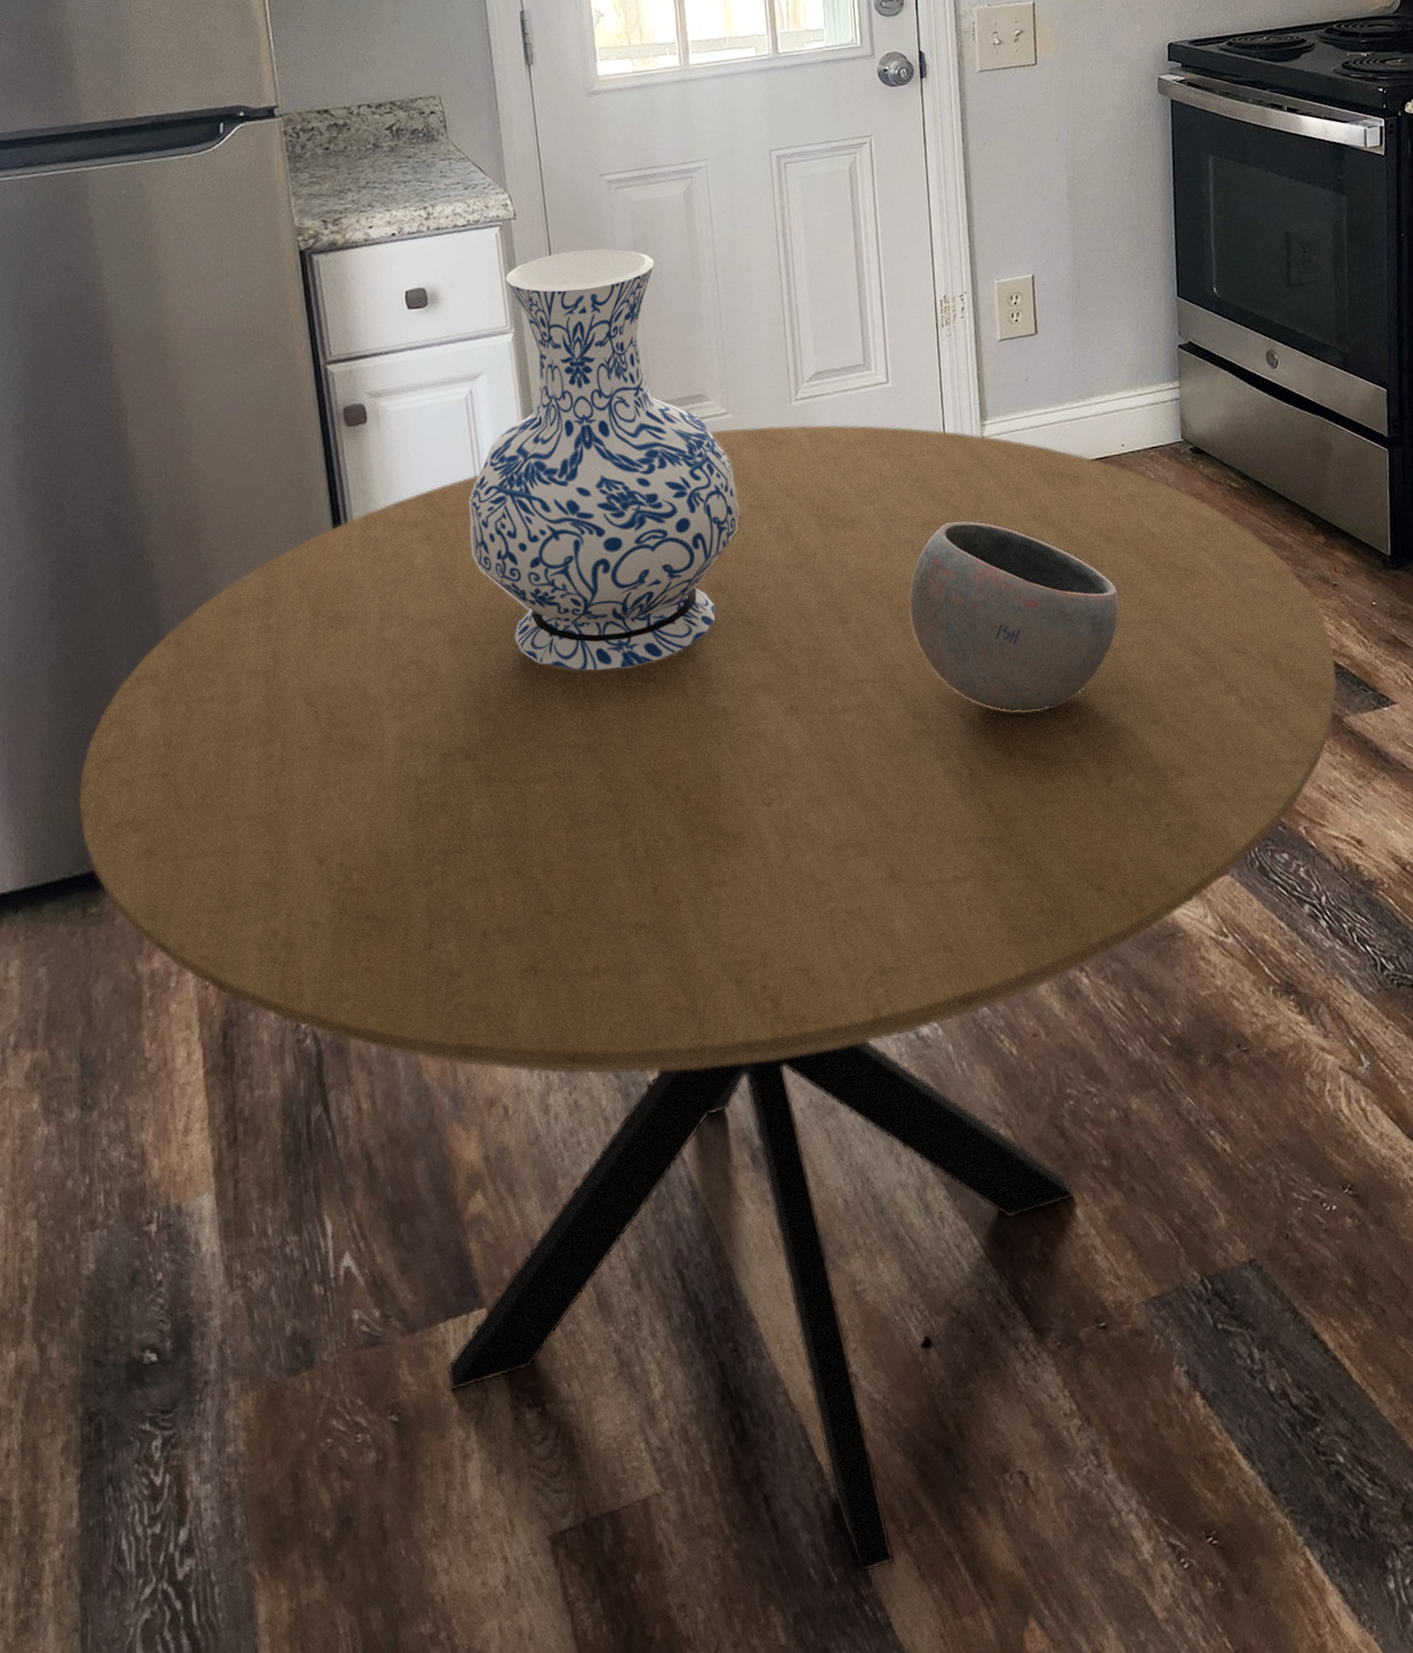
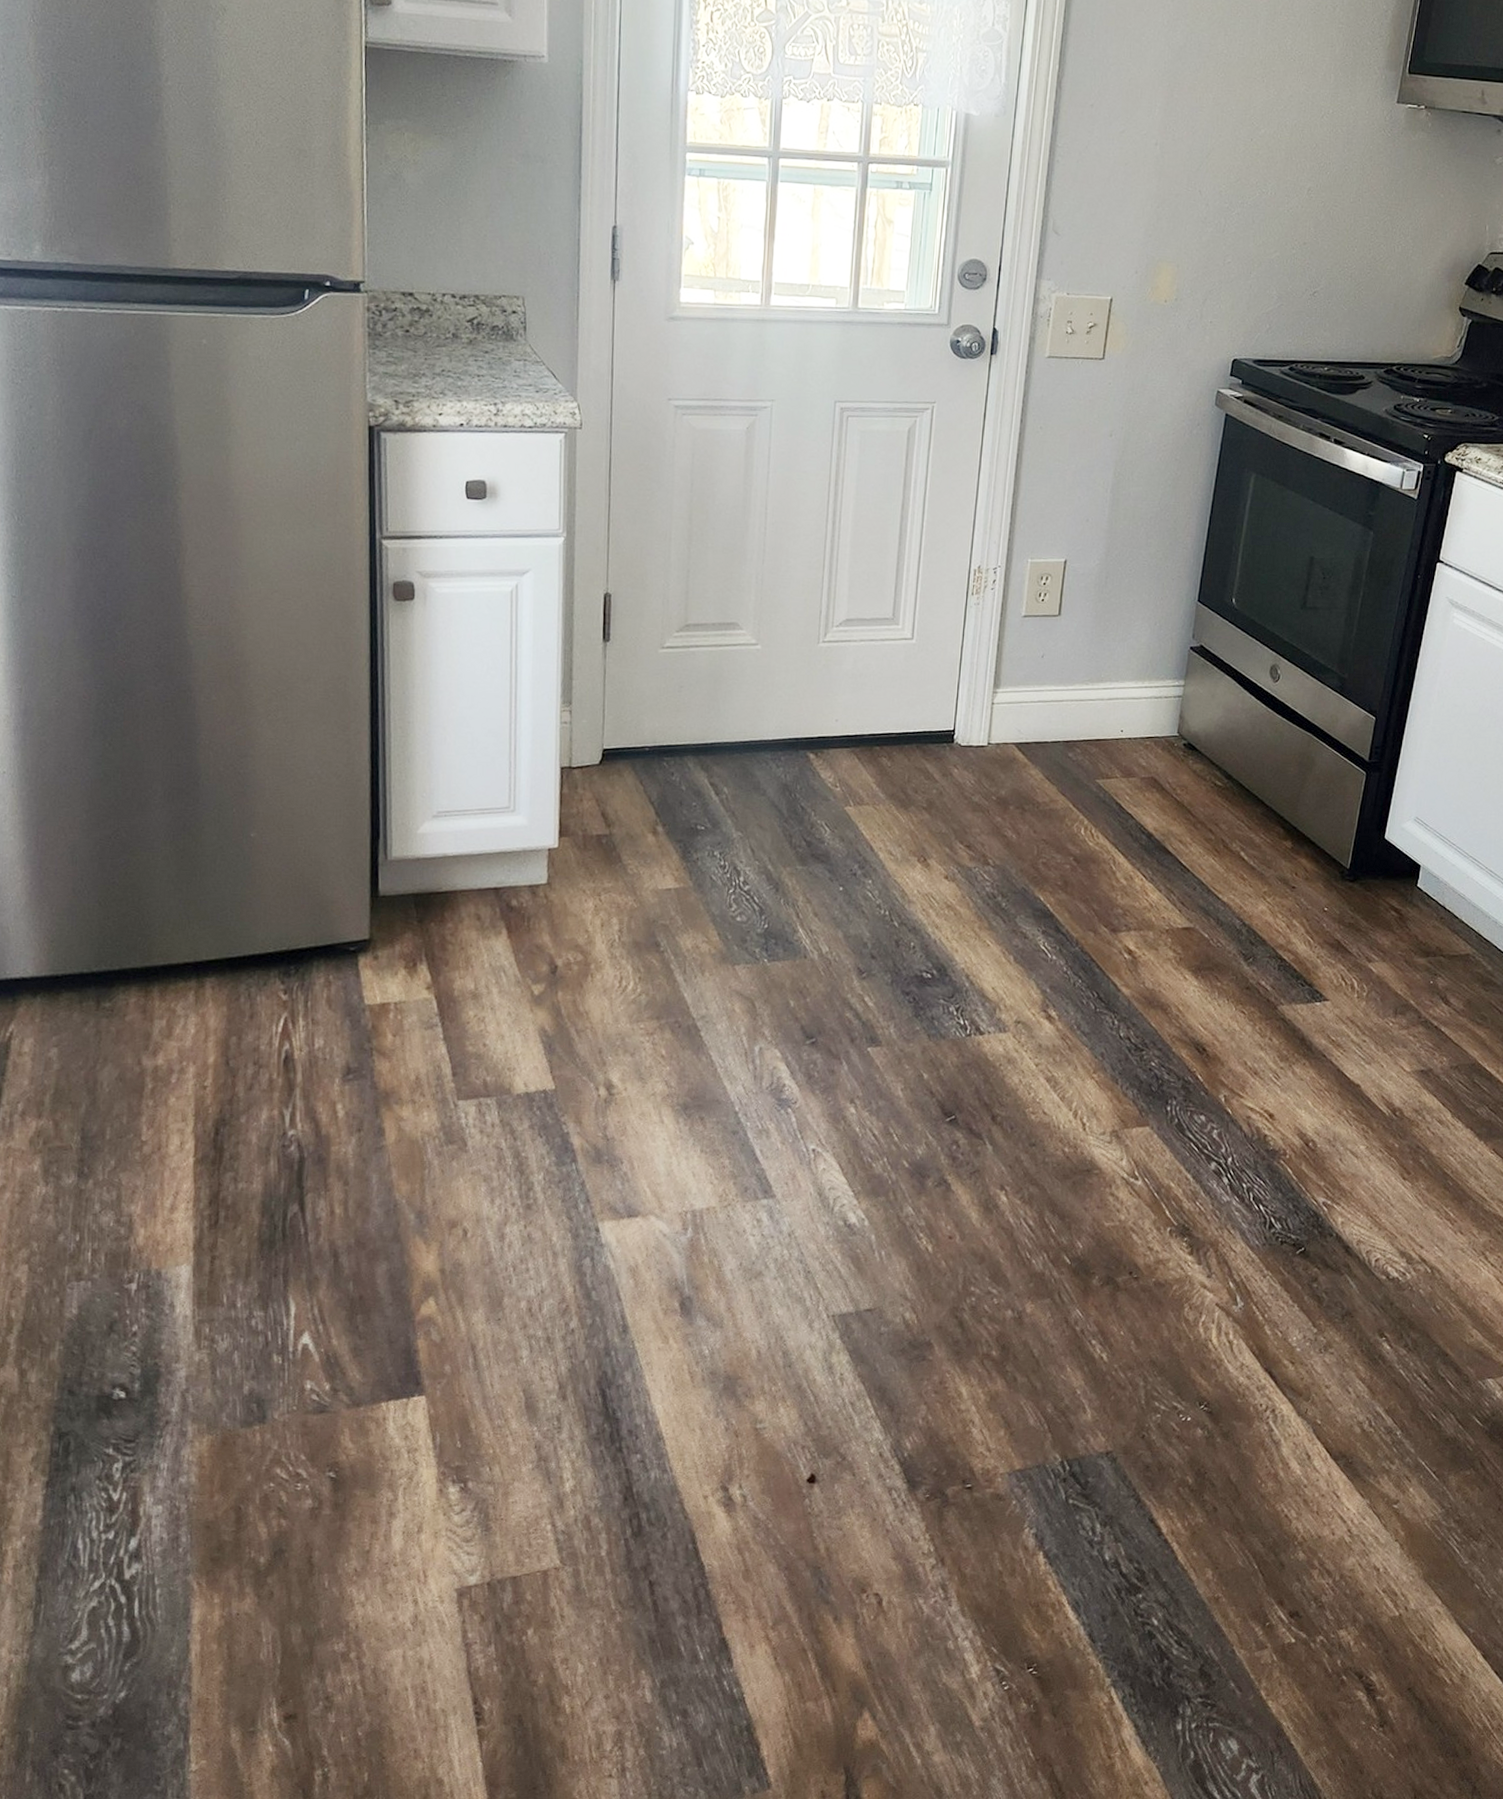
dining table: present [78,424,1337,1572] -> none [102,658,1281,1655]
vase: present [470,248,740,671] -> none [499,467,754,863]
bowl: present [909,521,1120,711] -> none [898,776,1094,957]

